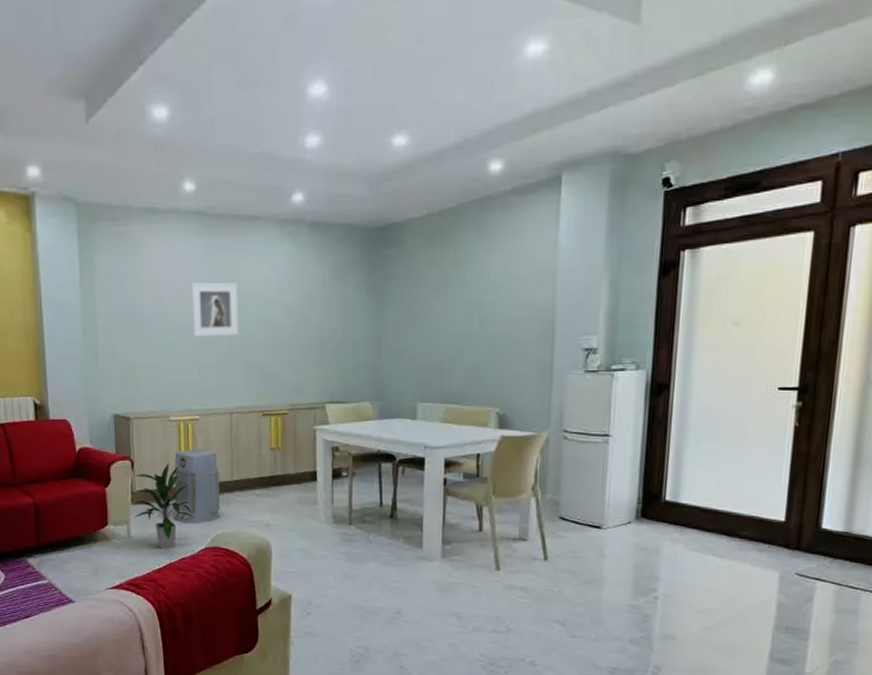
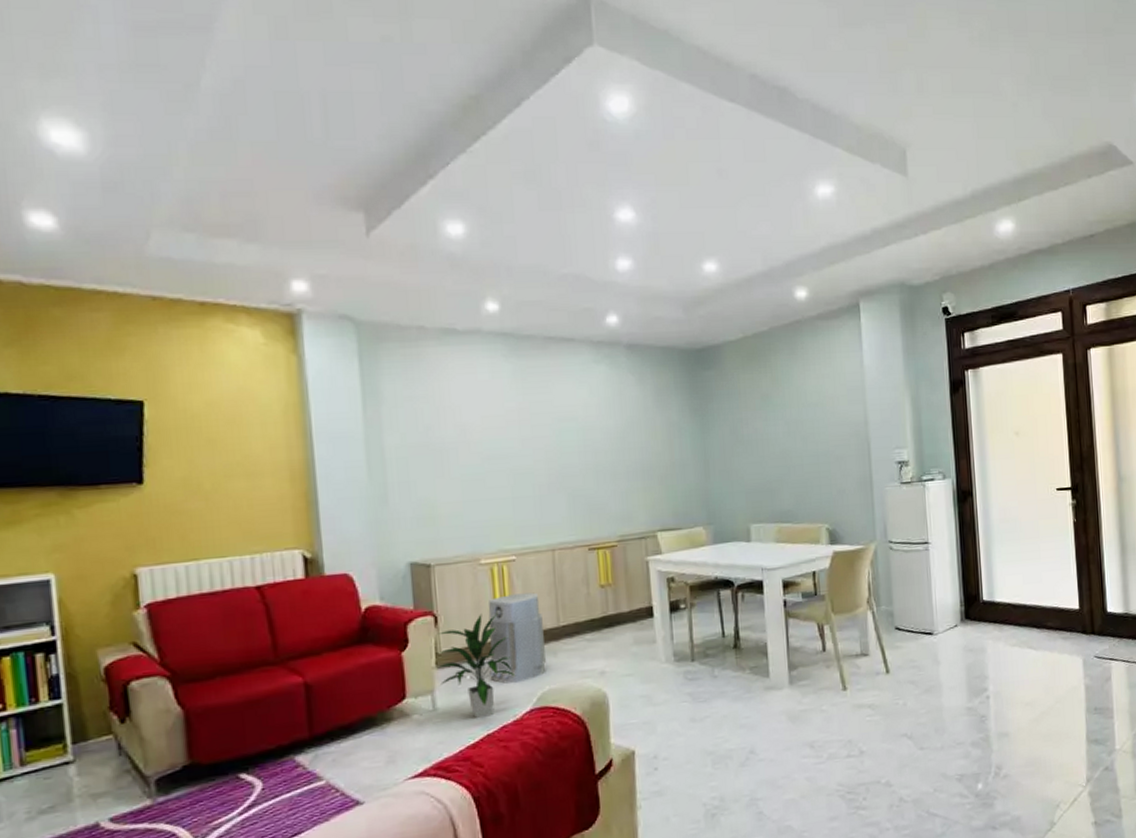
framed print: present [191,282,238,337] -> none [499,407,556,468]

